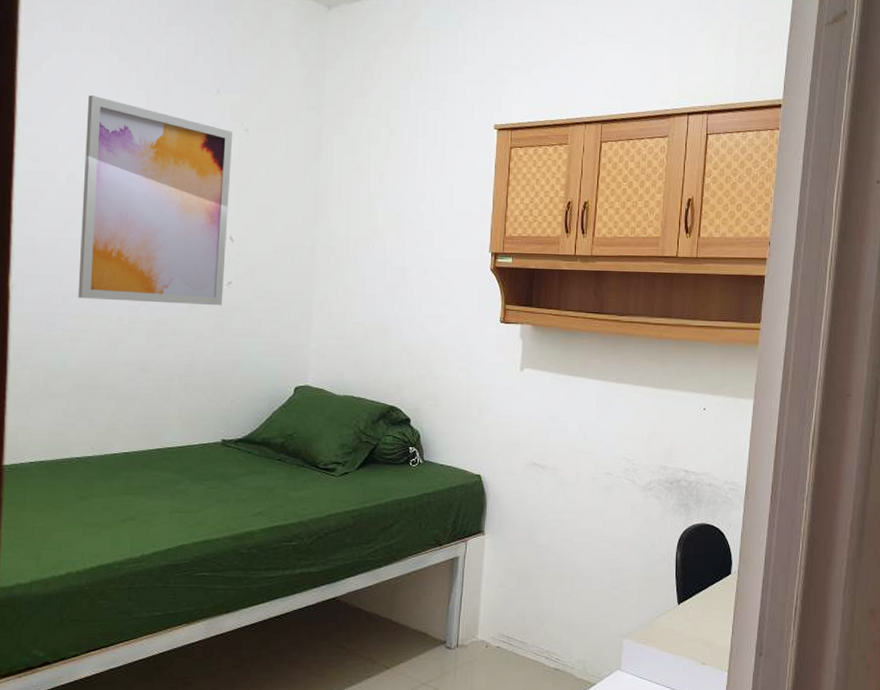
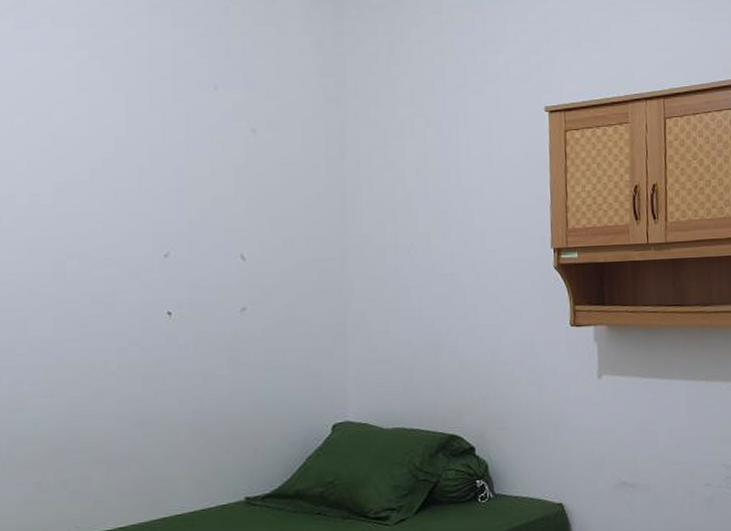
wall art: present [78,94,233,306] -> none [49,100,238,345]

